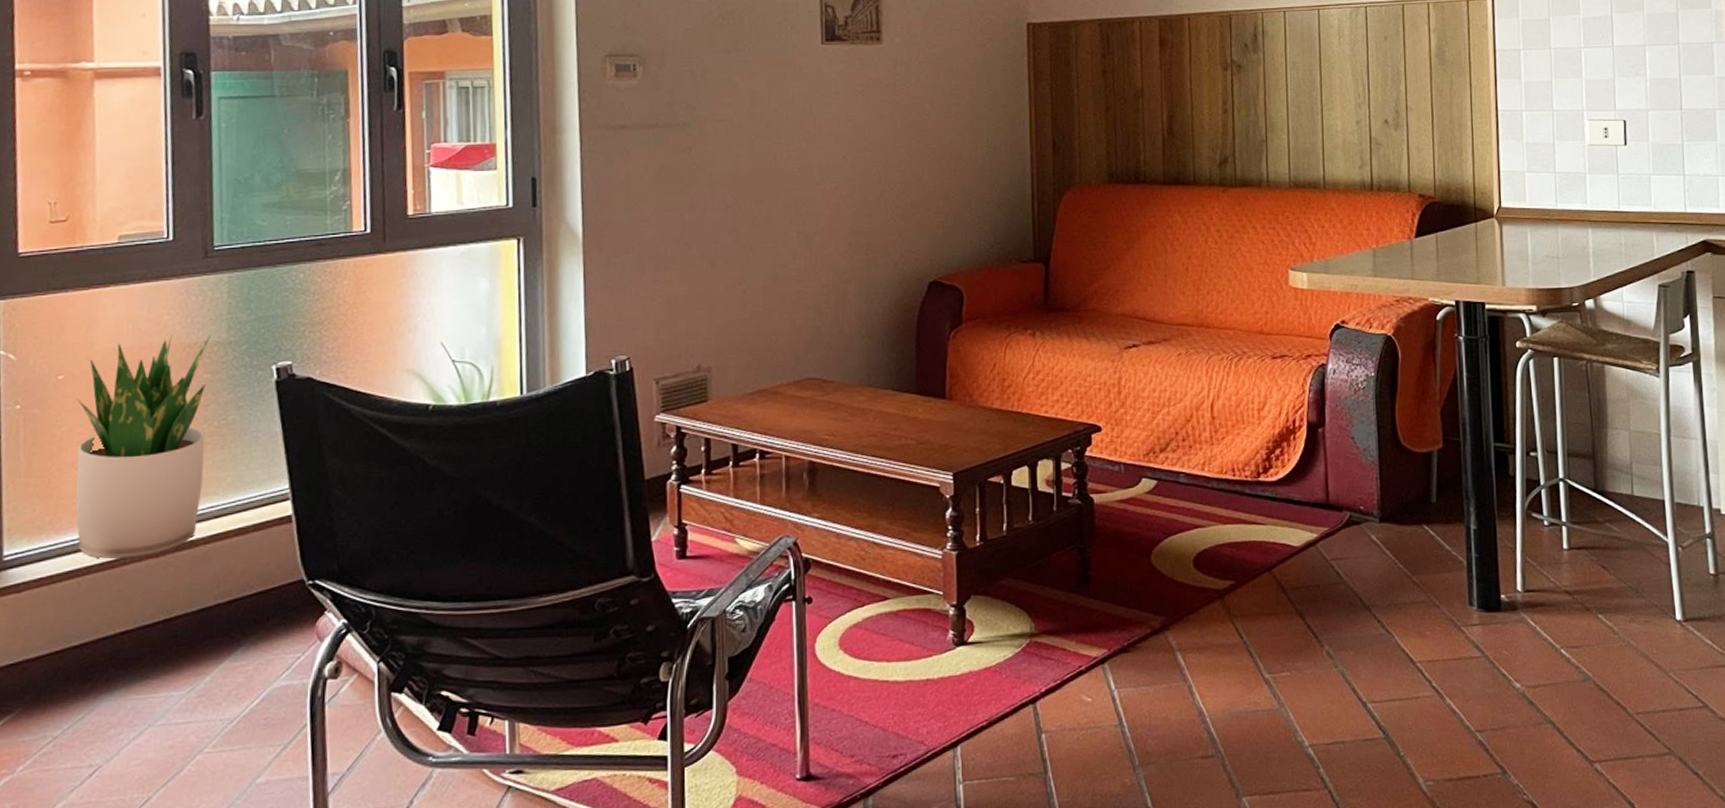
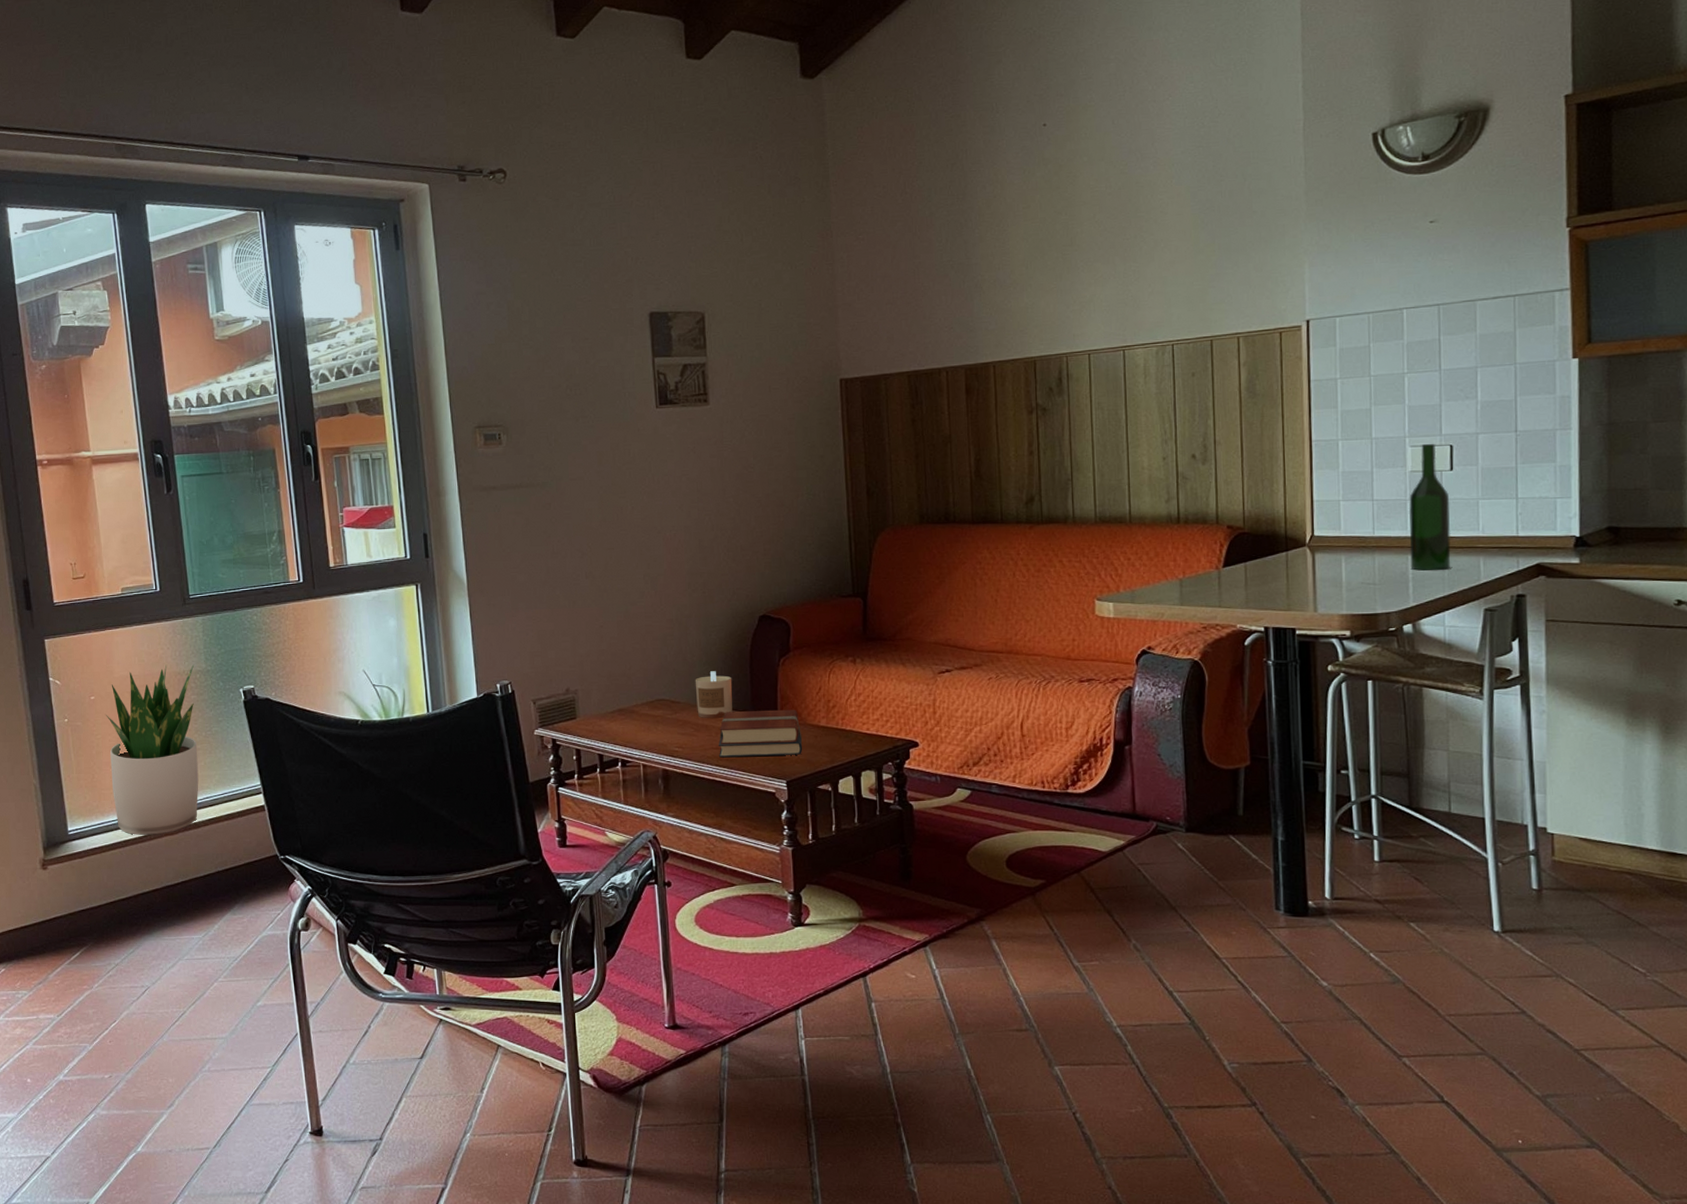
candle: none [852,345,895,401] -> present [695,671,733,719]
books: none [876,389,972,447] -> present [719,709,802,758]
wine bottle: none [1587,117,1627,245] -> present [1408,443,1451,571]

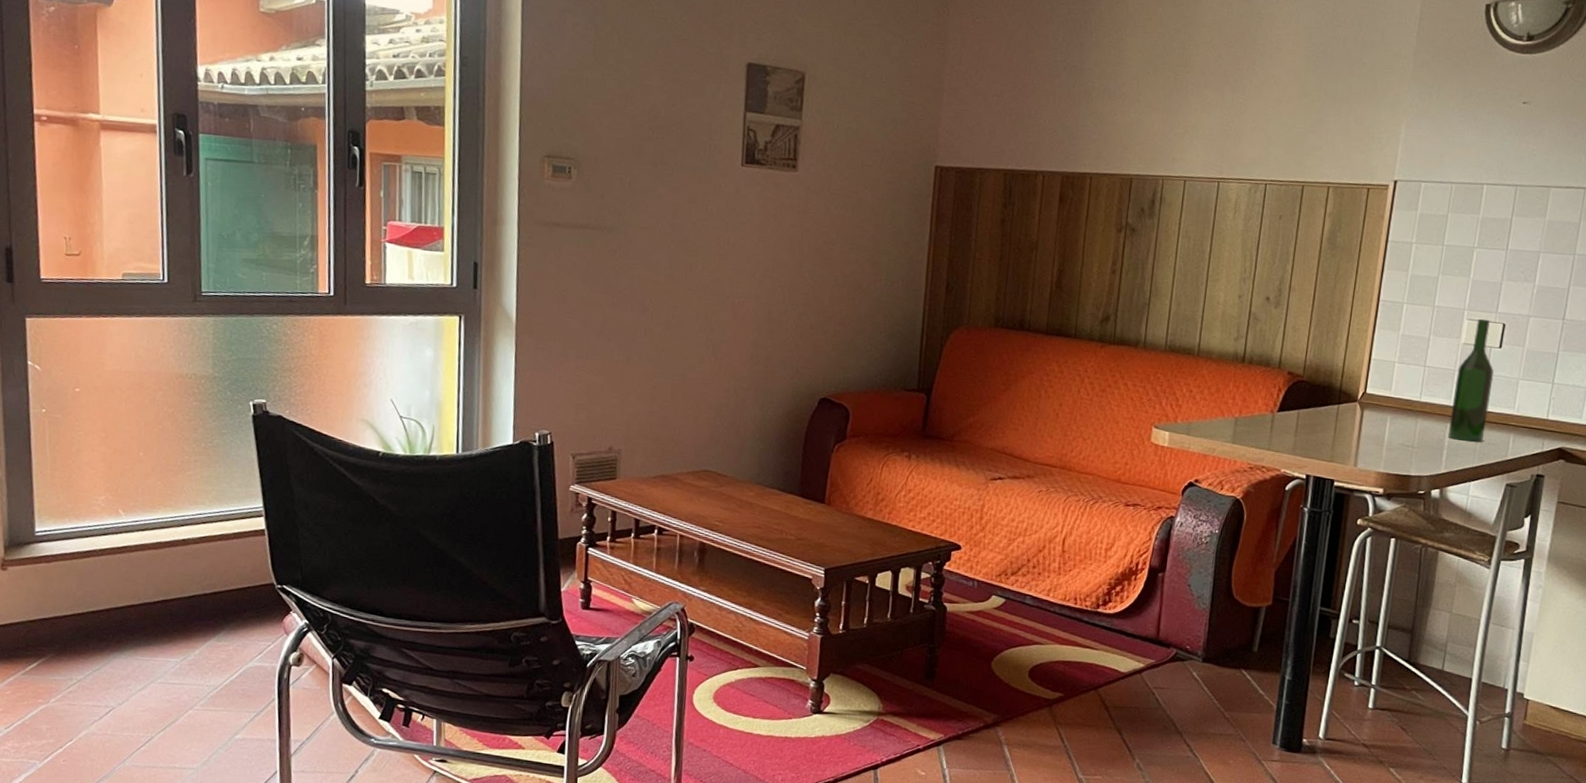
planter: present [106,664,199,836] -> none [91,365,200,548]
candle: present [695,671,733,719] -> none [743,448,784,498]
books: present [719,709,802,758] -> none [760,491,846,544]

